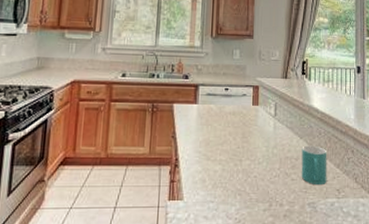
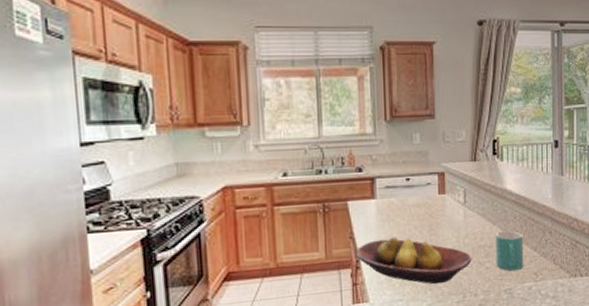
fruit bowl: none [175,140,280,190] -> present [355,237,472,285]

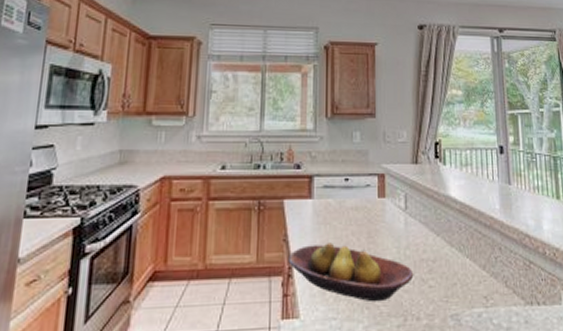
mug: present [495,230,524,271] -> none [439,243,472,292]

